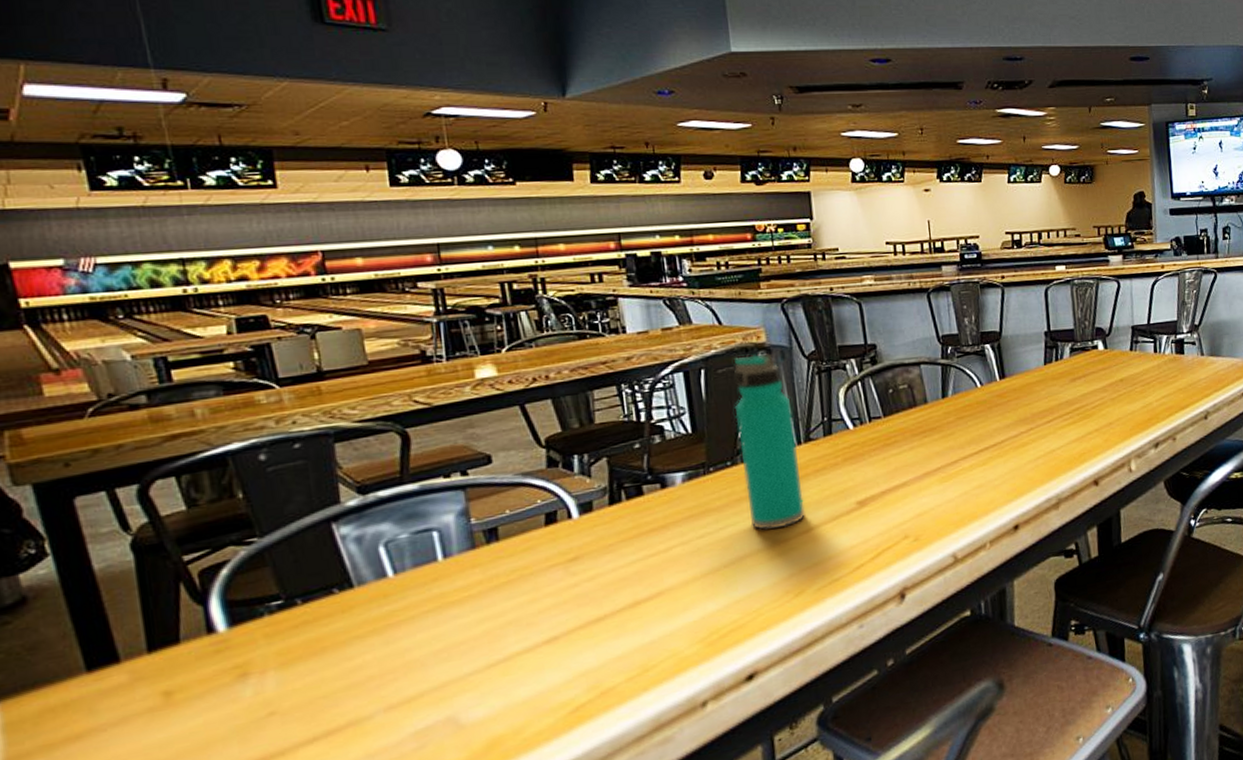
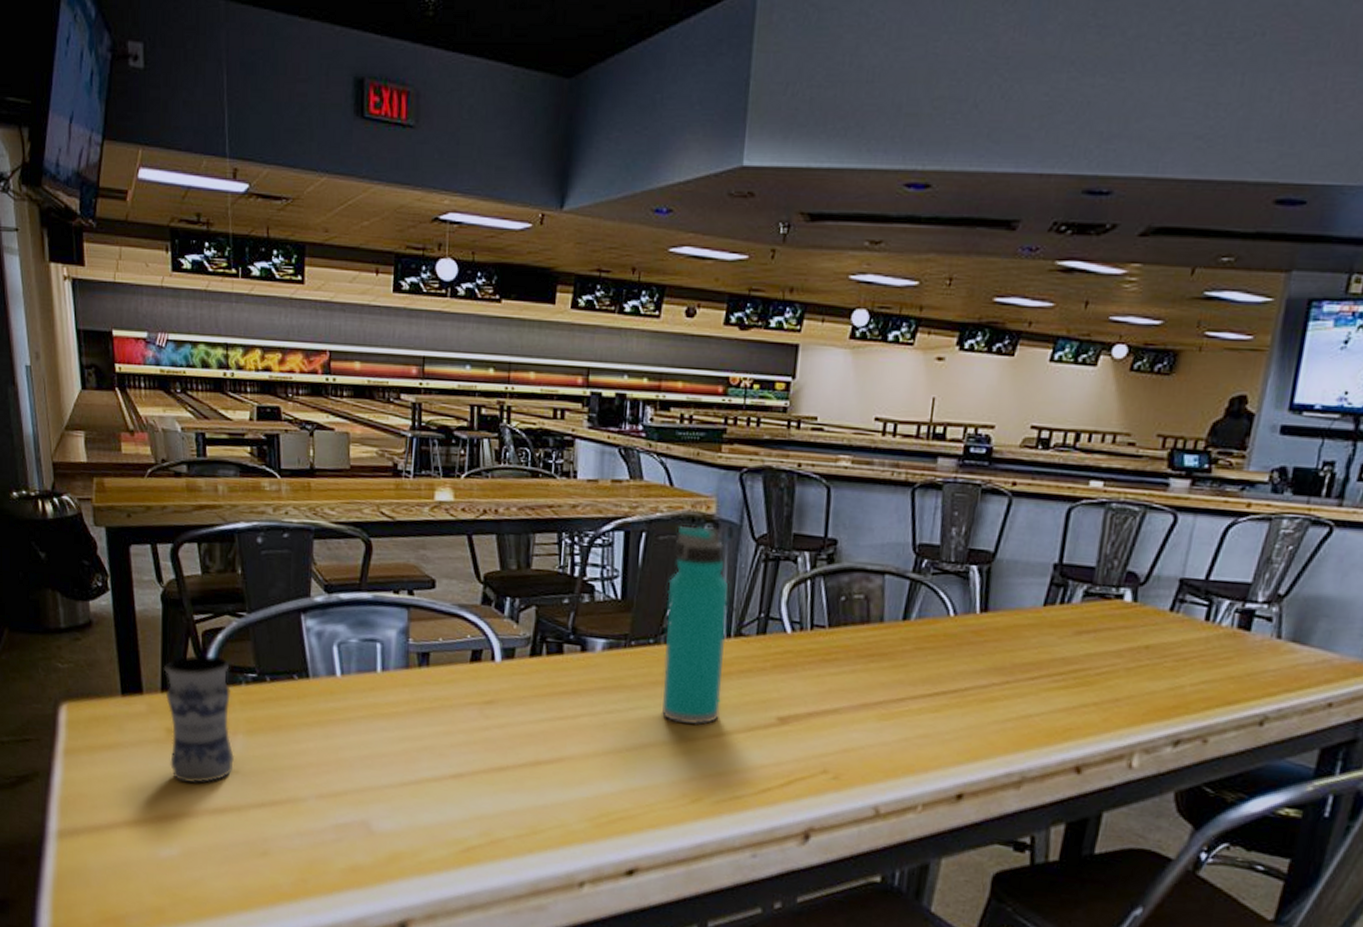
jar: none [146,593,268,747] -> present [163,654,235,784]

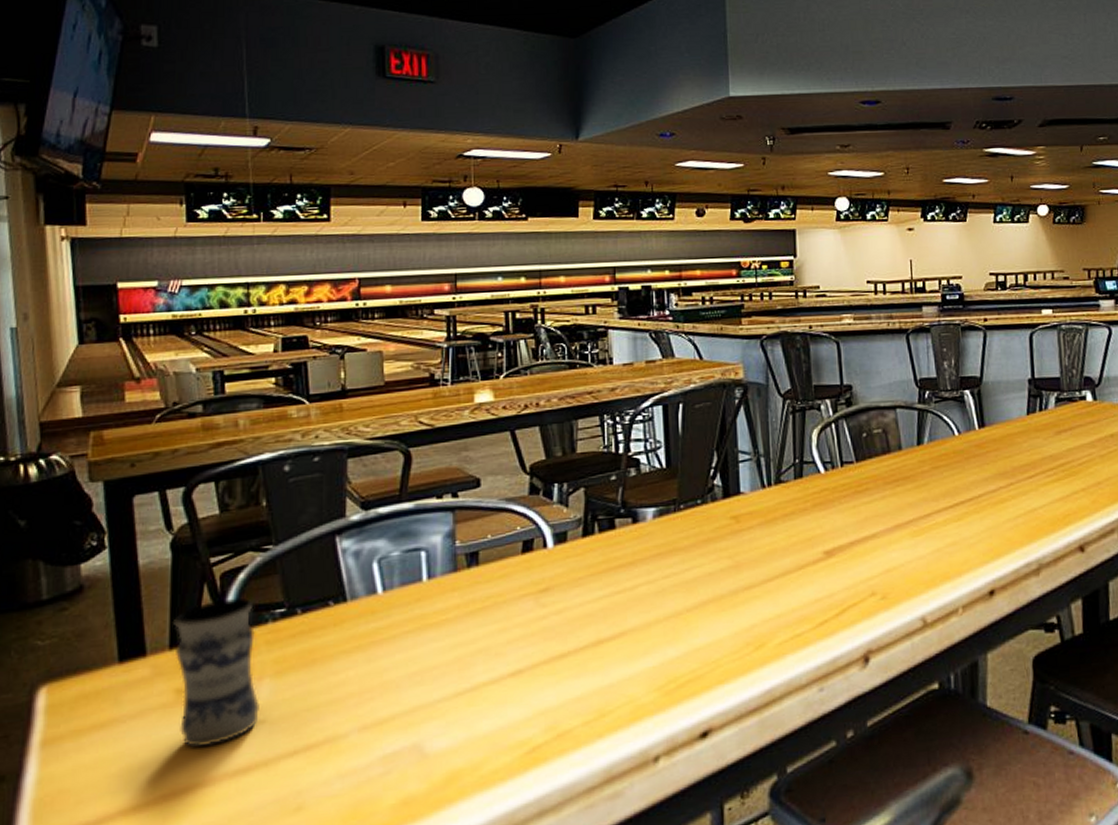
water bottle: present [662,525,729,725] -> none [708,389,771,574]

